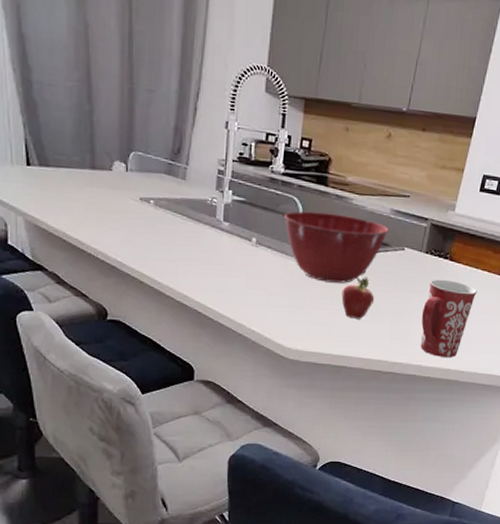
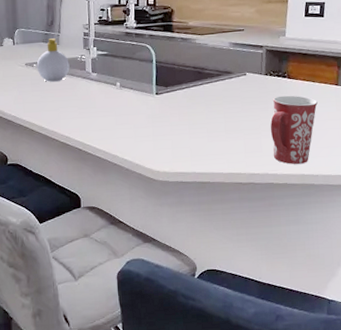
soap bottle: none [154,170,196,226] -> present [36,38,70,82]
mixing bowl: present [285,211,389,284] -> none [141,53,230,111]
fruit: present [341,277,375,320] -> none [197,102,226,140]

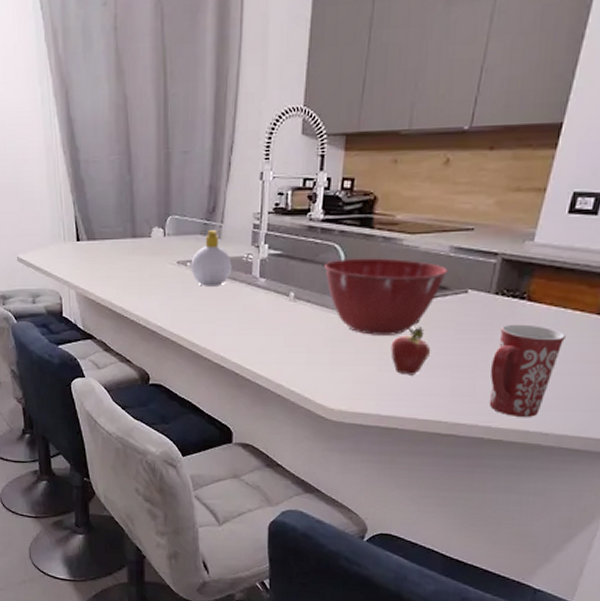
mixing bowl: none [141,53,230,111] -> present [325,258,448,335]
fruit: none [197,102,226,140] -> present [391,326,431,376]

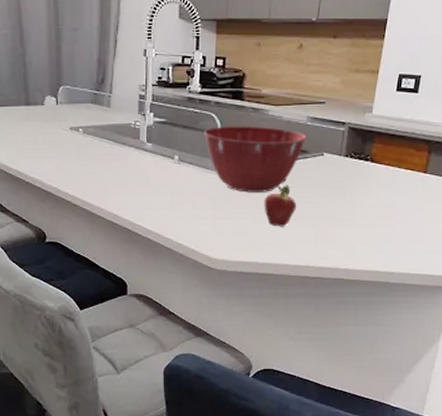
soap bottle: present [191,230,232,286] -> none [83,100,121,150]
mug: present [489,324,566,417] -> none [346,181,402,259]

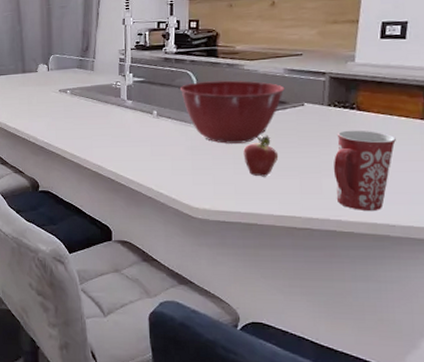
mug: none [346,181,402,259] -> present [334,130,396,210]

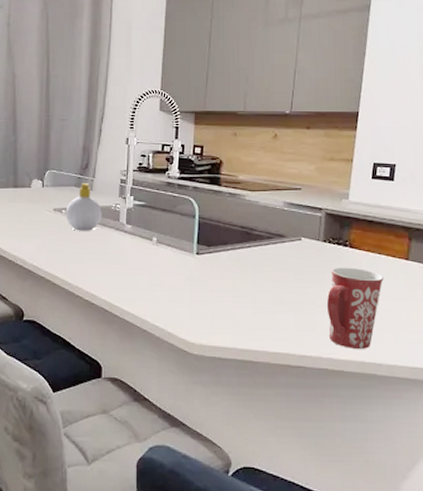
soap bottle: none [70,64,104,109] -> present [65,183,102,231]
mixing bowl: present [180,80,285,144] -> none [182,210,284,276]
fruit: present [243,135,279,177] -> none [242,268,276,312]

